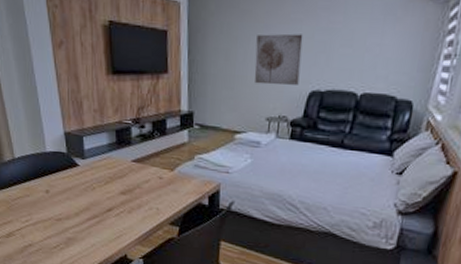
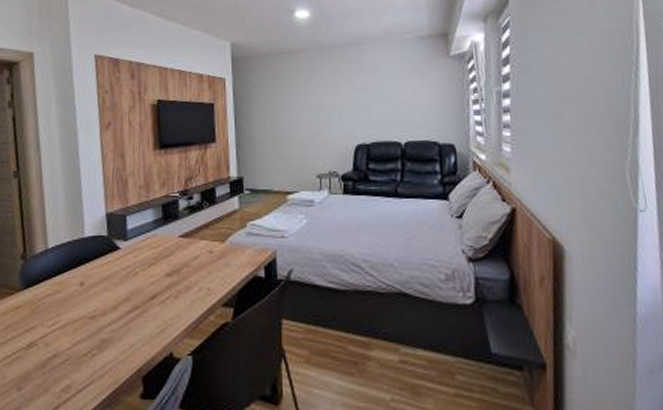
wall art: present [254,33,303,85] -> none [299,95,344,144]

